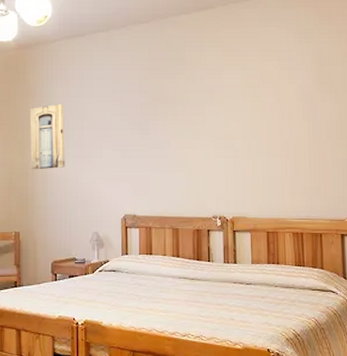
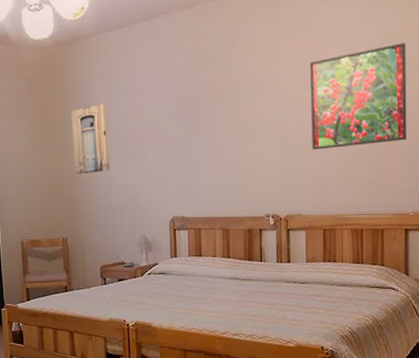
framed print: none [252,66,339,157] -> present [310,42,407,150]

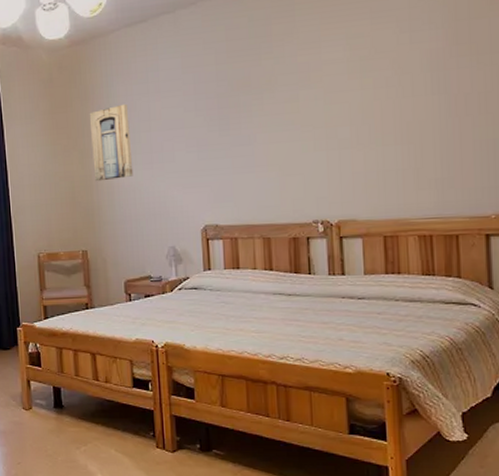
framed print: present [310,42,407,150] -> none [360,20,482,146]

